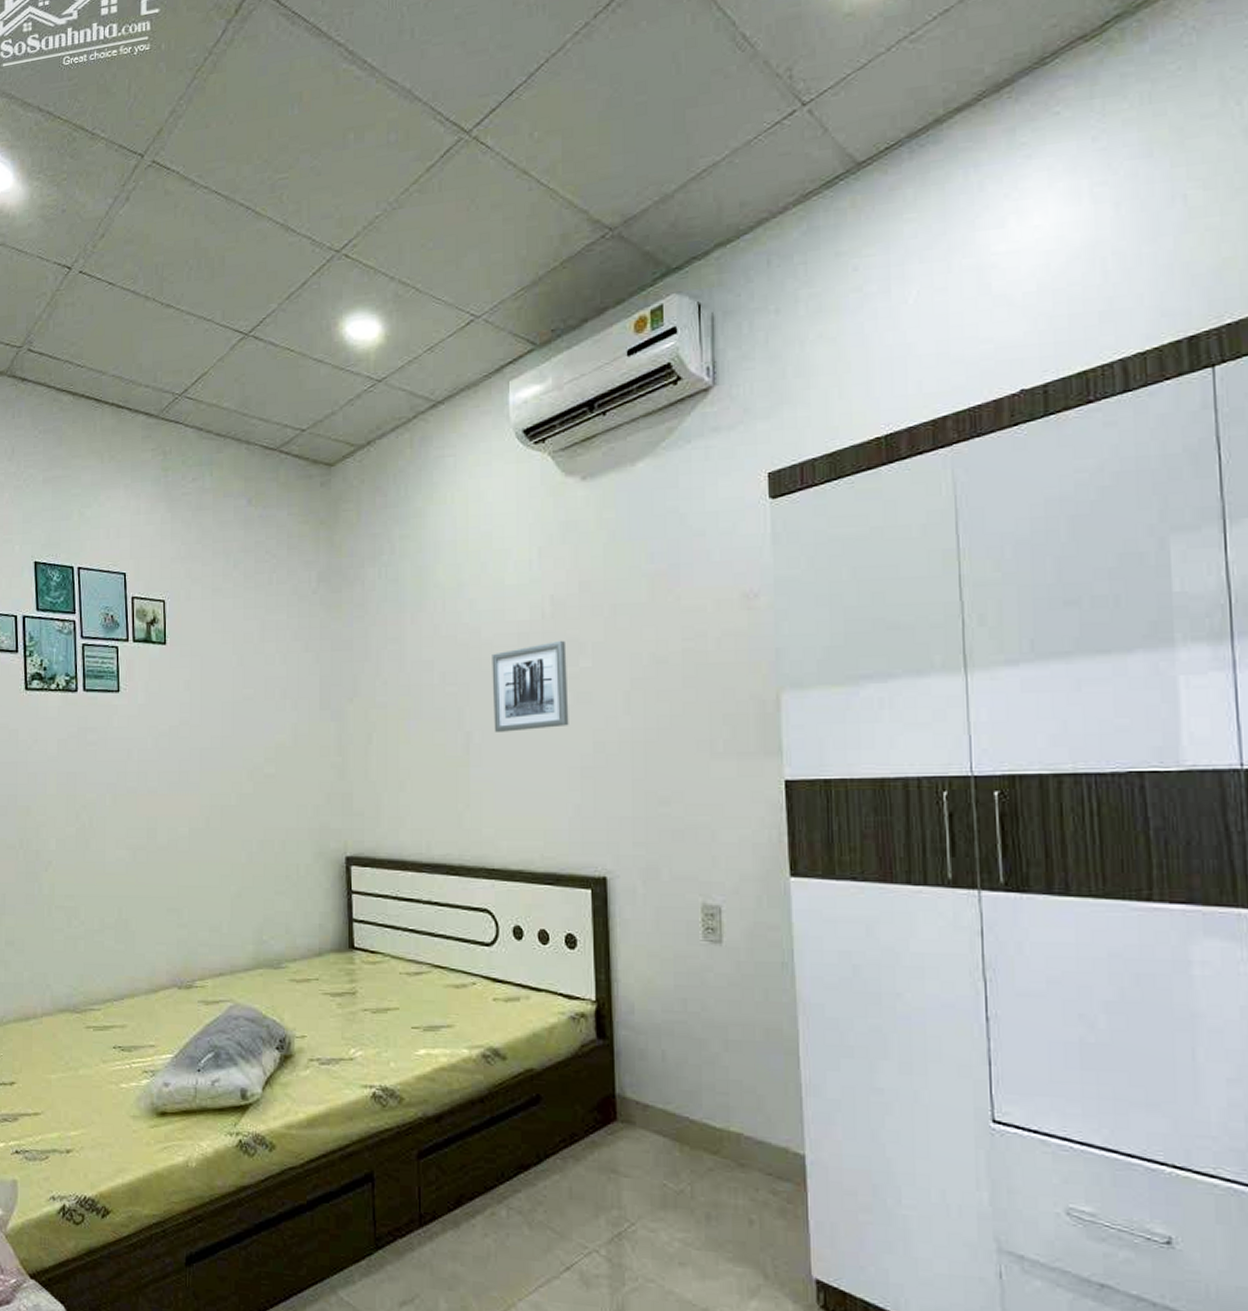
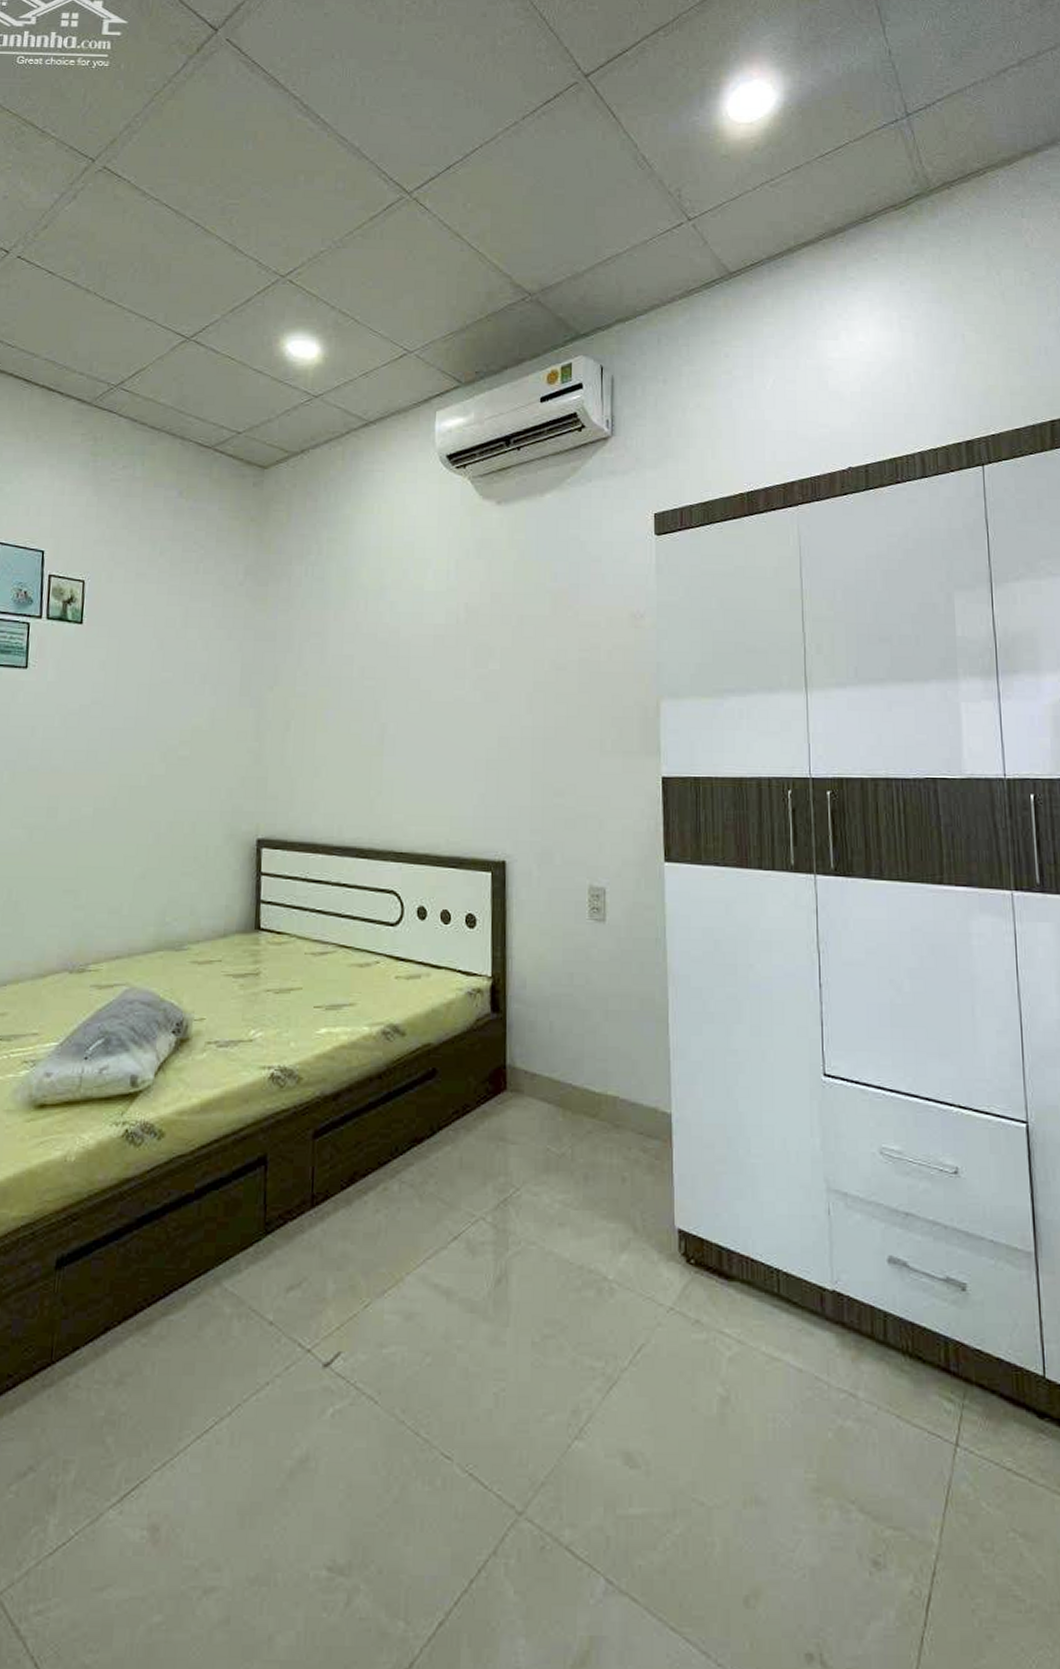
wall art: present [492,640,569,732] -> none [408,644,478,725]

